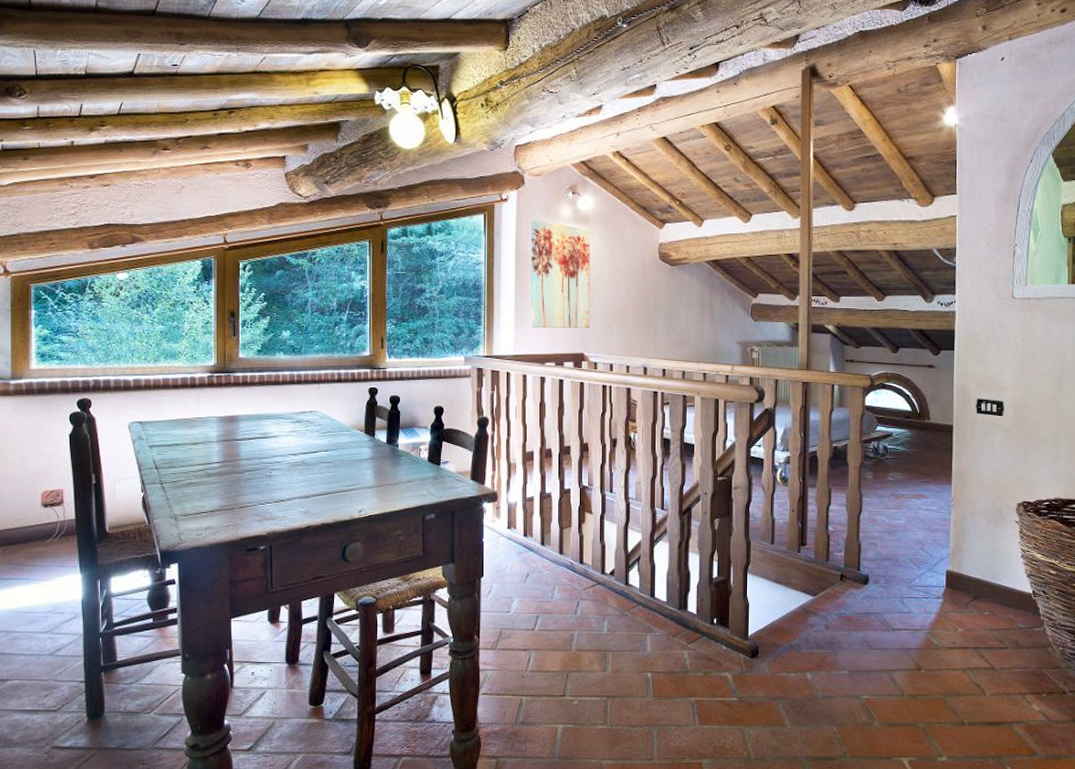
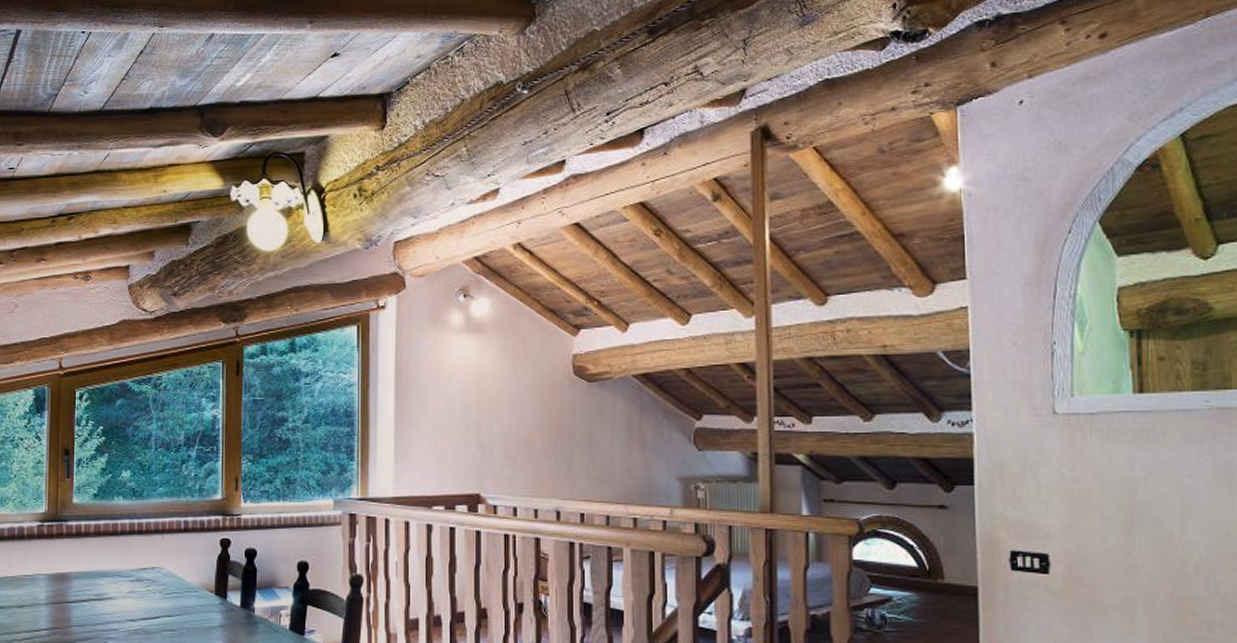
wall art: present [531,221,590,328] -> none [413,331,487,462]

